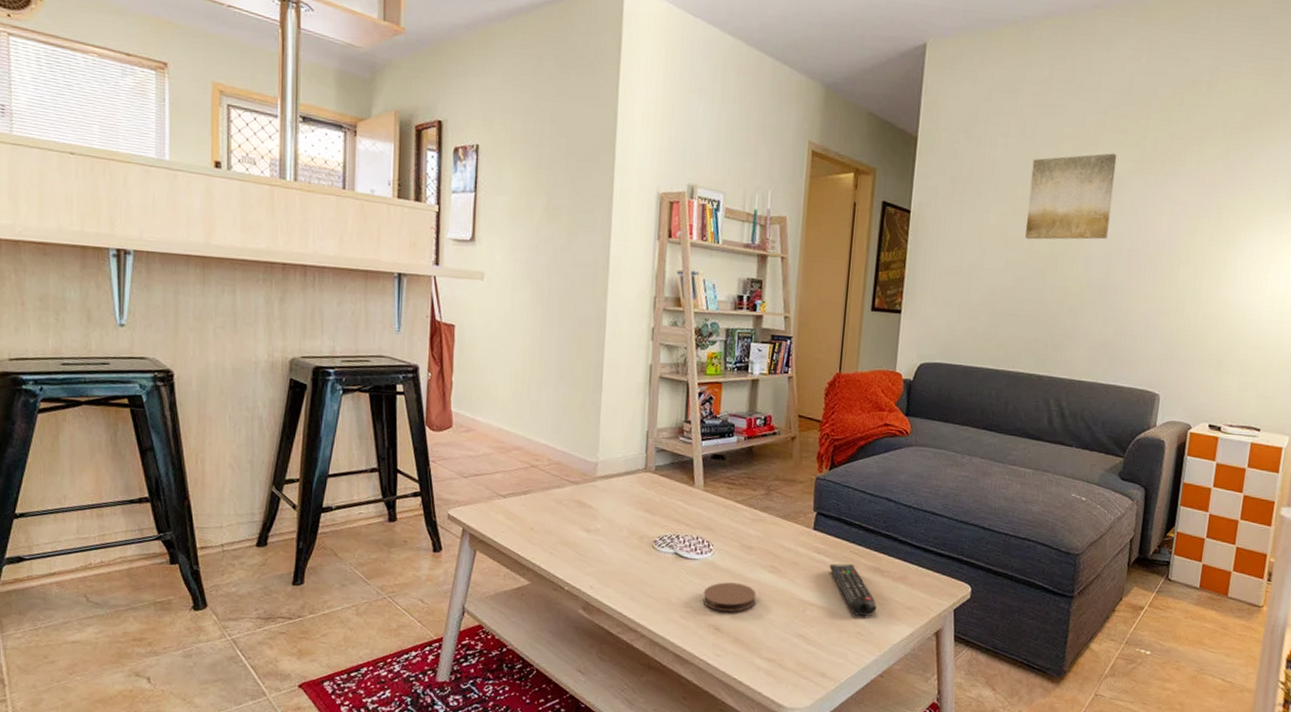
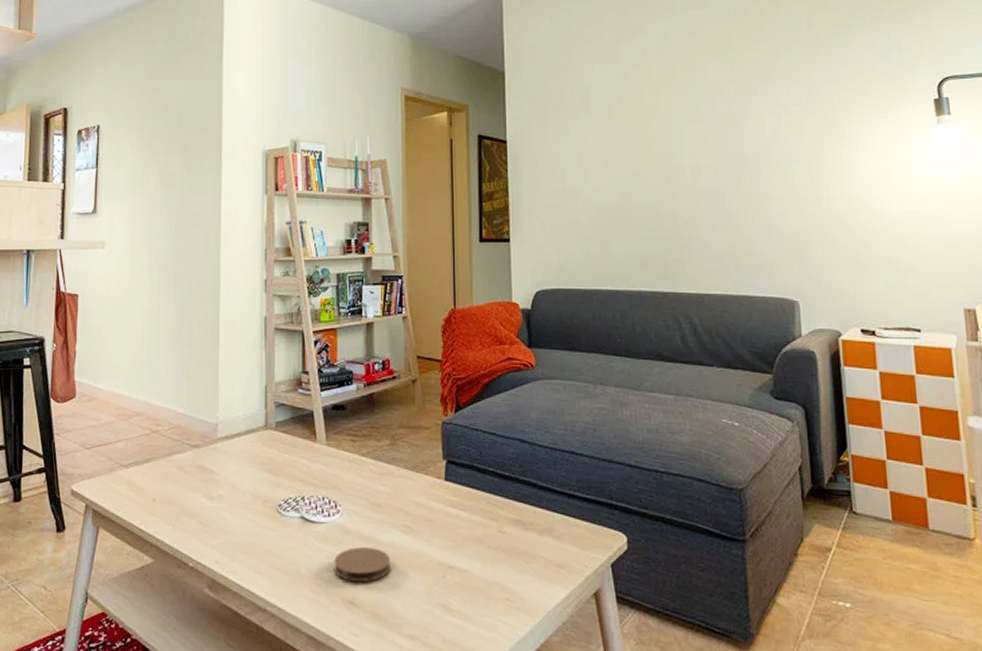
remote control: present [829,563,877,617] -> none [466,517,524,579]
wall art: present [1025,153,1117,240] -> none [621,65,710,156]

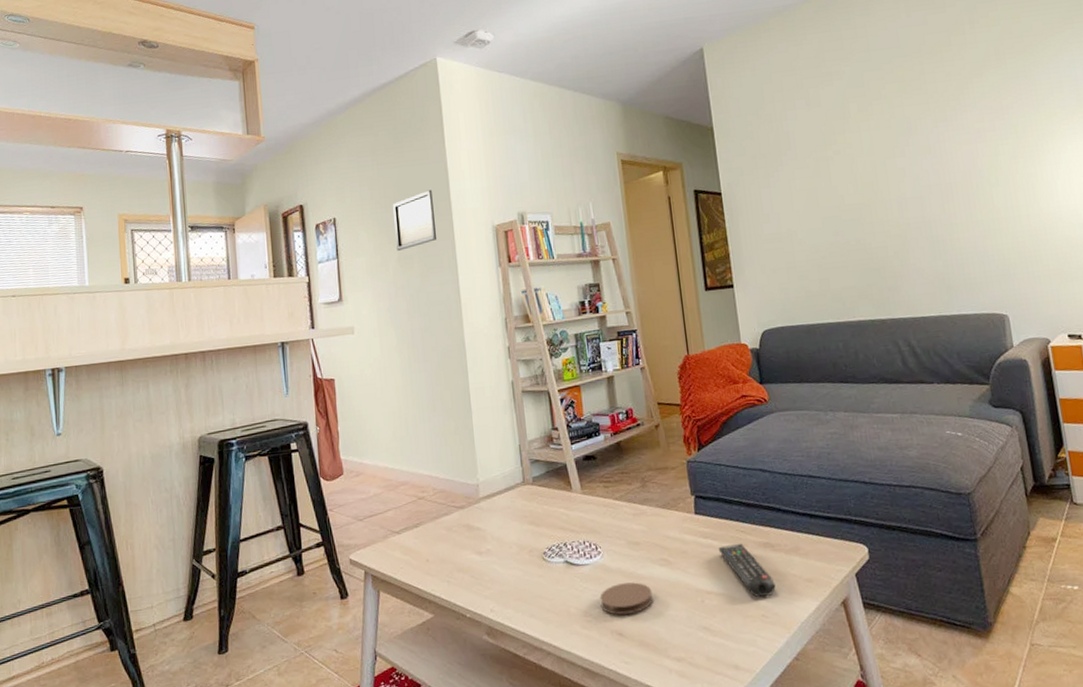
wall art: none [160,106,204,166] -> present [393,189,437,251]
remote control: none [466,517,524,579] -> present [718,543,776,598]

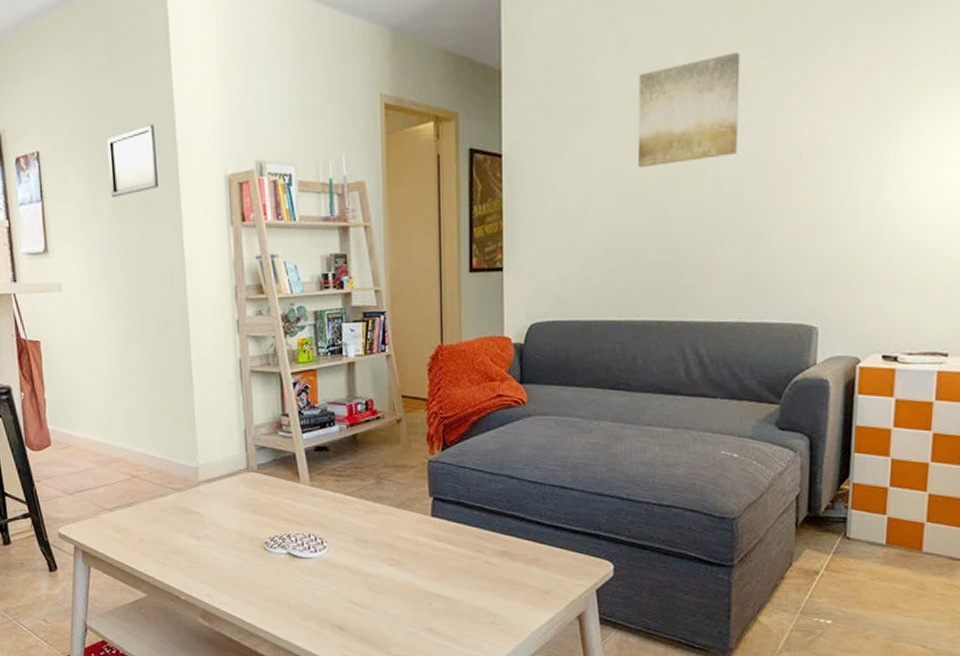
coaster: present [600,582,653,616] -> none [322,579,378,611]
remote control: present [718,543,776,598] -> none [453,549,509,605]
wall art: none [824,101,913,195] -> present [637,52,741,168]

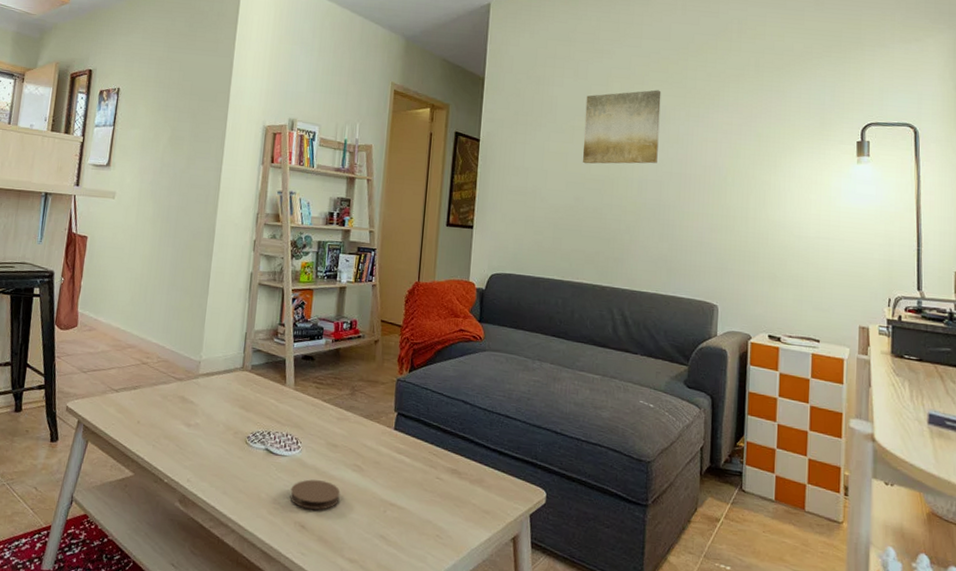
wall art: present [107,124,159,197] -> none [170,80,214,131]
coaster: none [322,579,378,611] -> present [290,479,340,510]

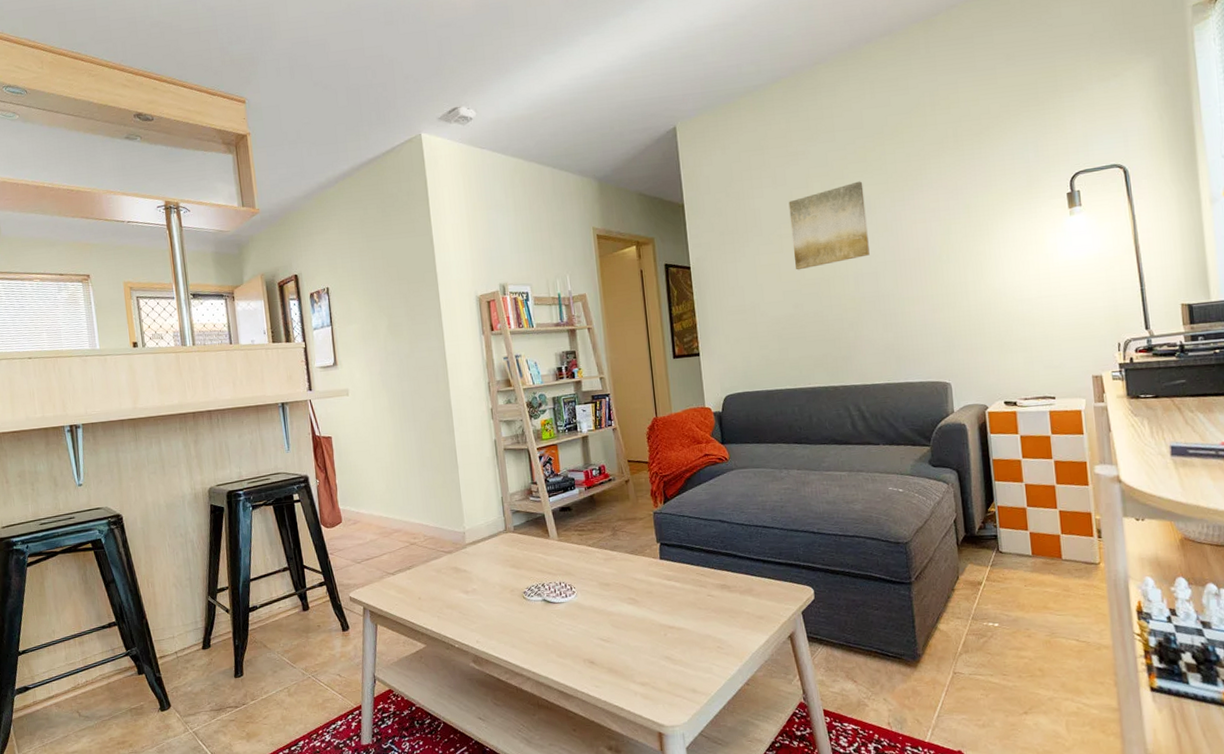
coaster: present [290,479,340,510] -> none [574,618,622,647]

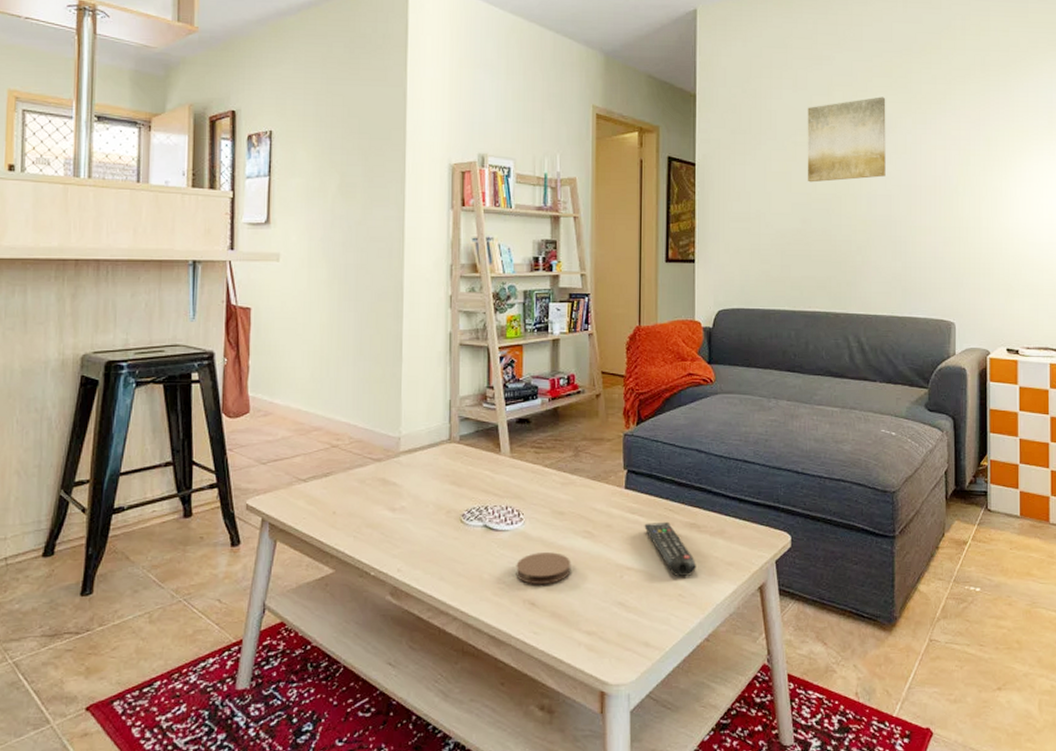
coaster: none [574,618,622,647] -> present [516,552,571,585]
remote control: none [680,584,731,632] -> present [644,521,696,577]

